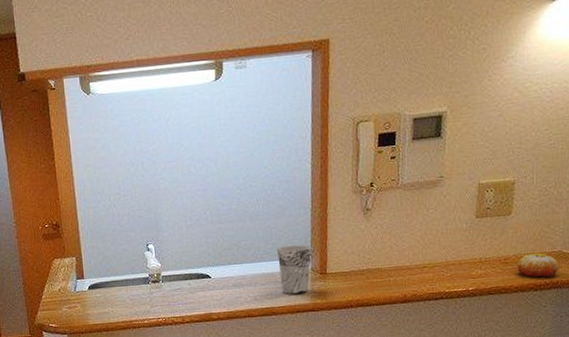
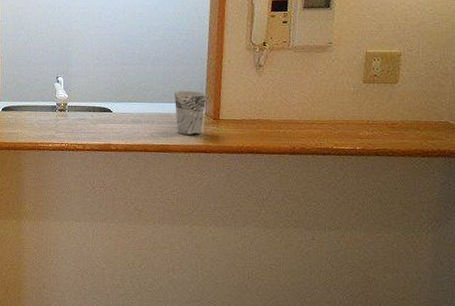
fruit: present [517,252,558,278] -> none [404,121,445,145]

